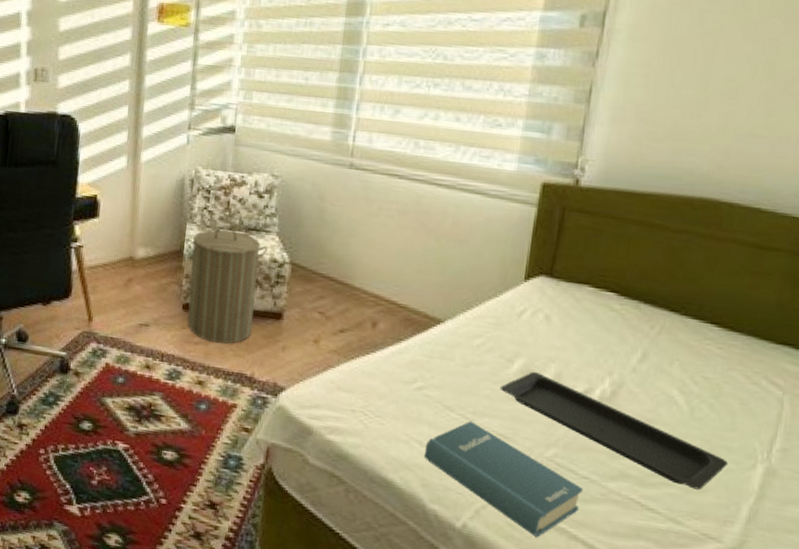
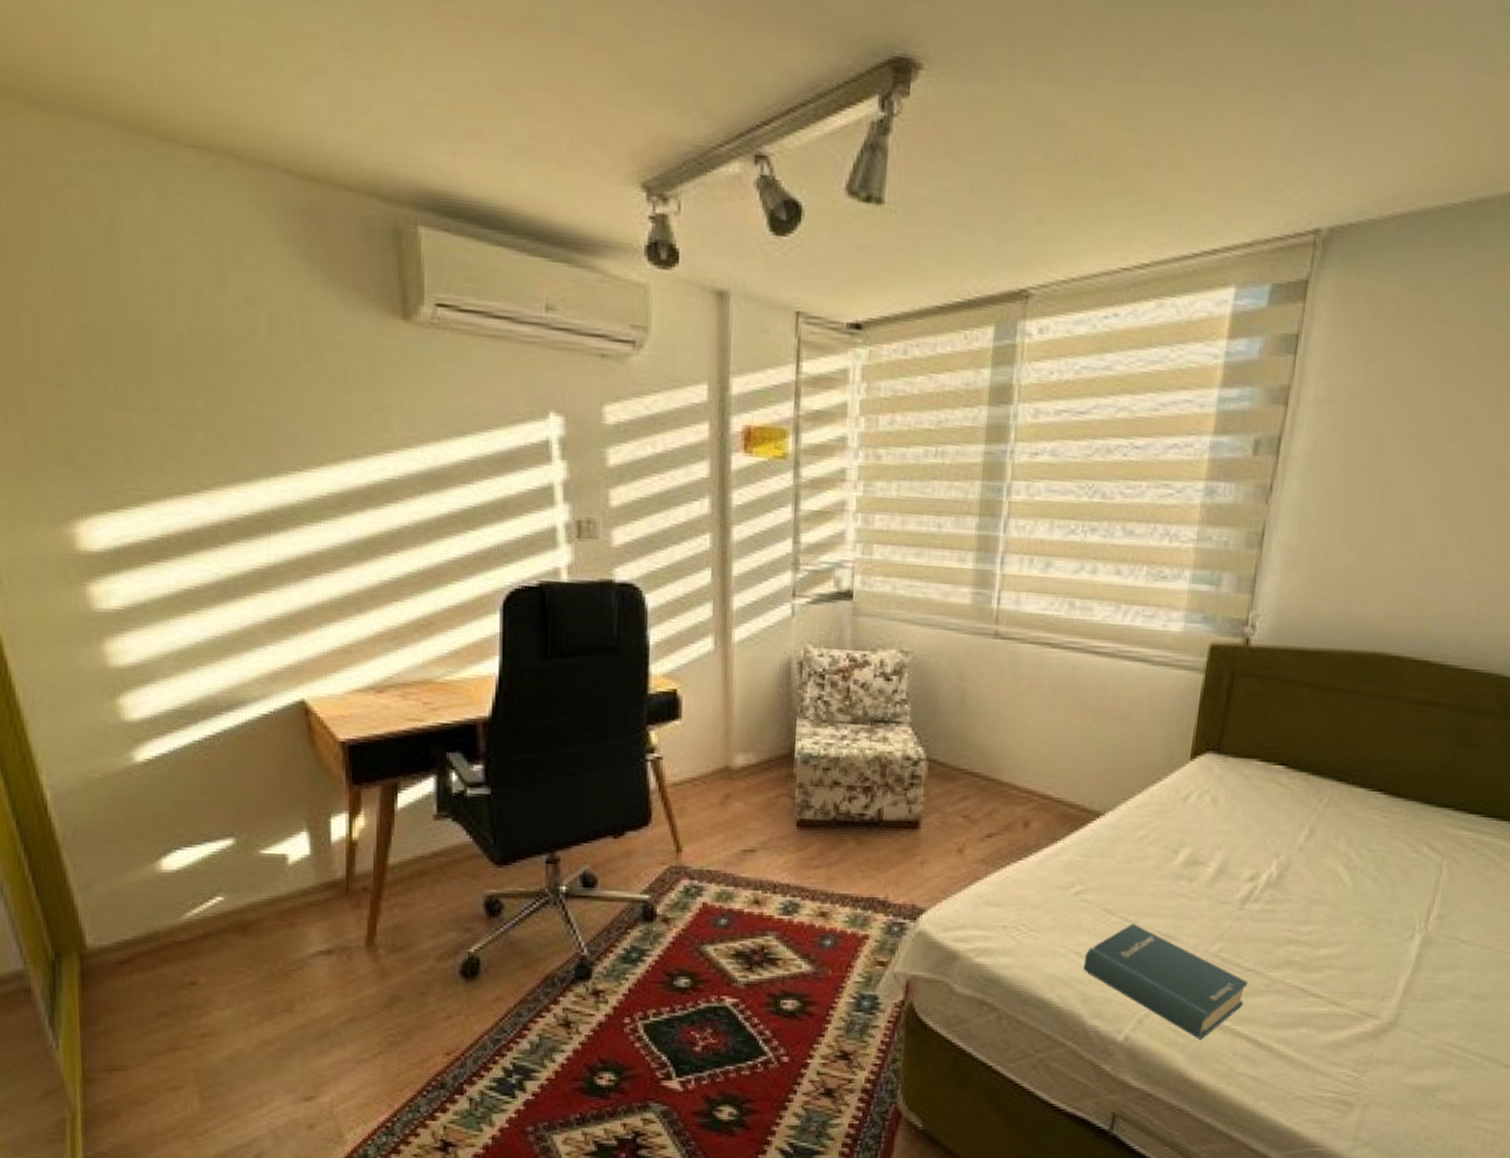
laundry hamper: present [185,225,268,344] -> none [795,718,899,864]
serving tray: present [500,372,728,490] -> none [1164,862,1388,968]

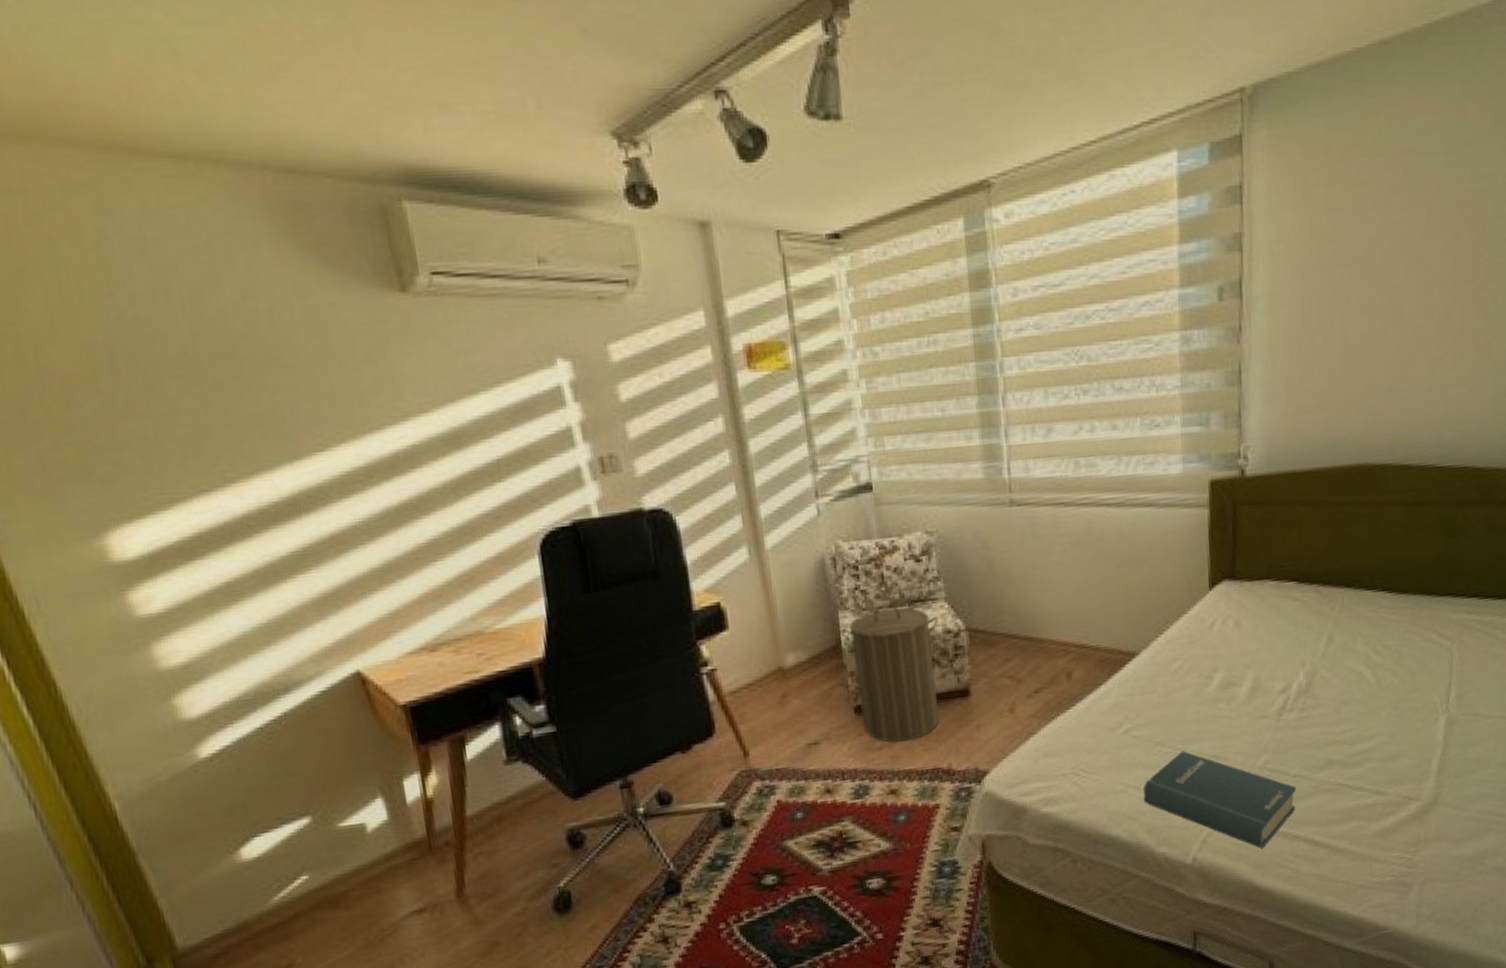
laundry hamper: none [795,718,899,864] -> present [840,603,939,742]

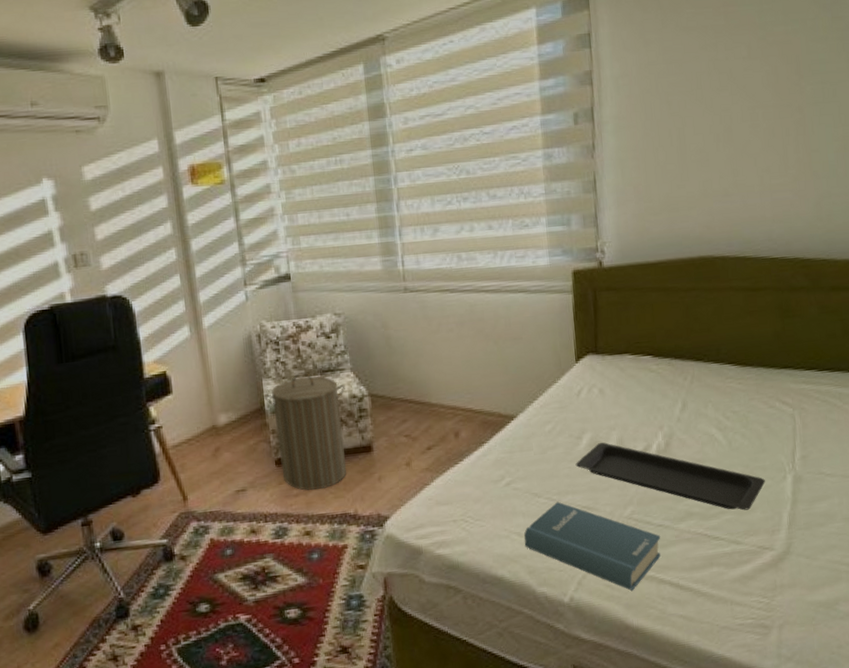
serving tray: none [1204,682,1415,757] -> present [575,442,765,511]

